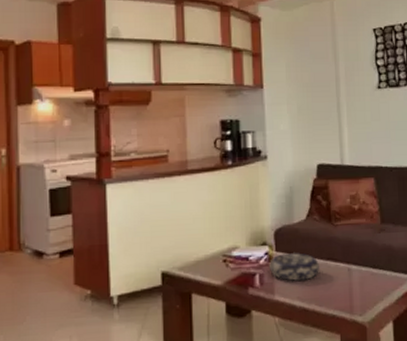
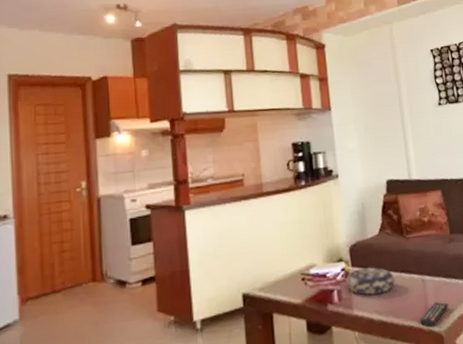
remote control: none [343,292,375,317] -> present [420,301,449,327]

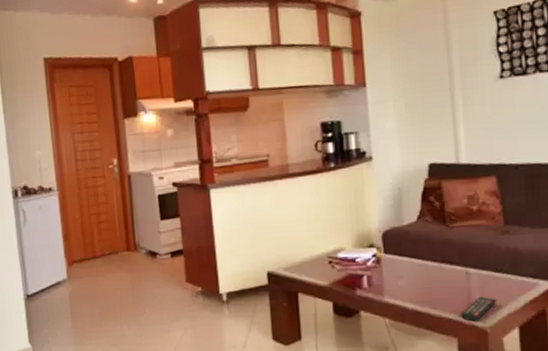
decorative bowl: present [346,267,396,295] -> none [378,254,434,284]

